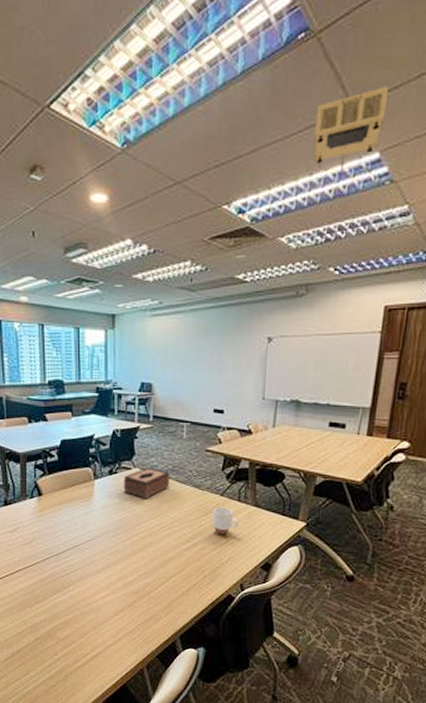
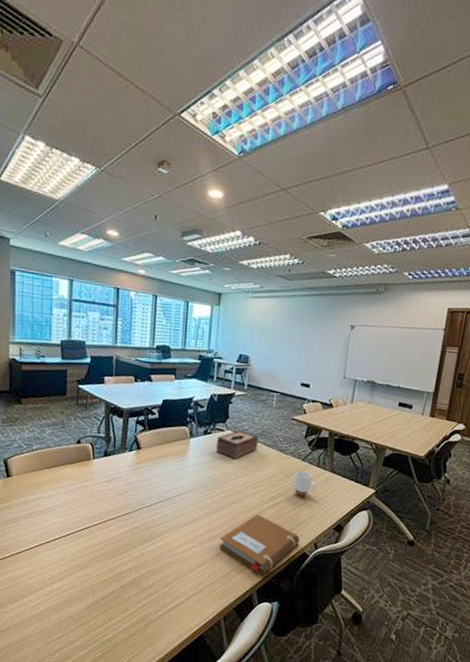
notebook: none [136,556,223,620] -> present [219,513,300,575]
projector: present [313,86,389,174] -> none [396,134,457,198]

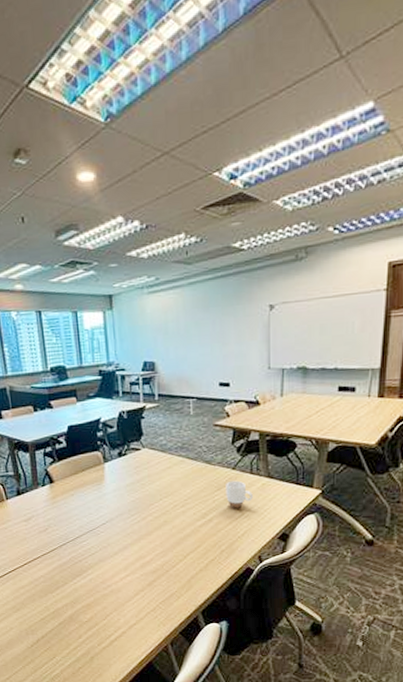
tissue box: present [215,430,259,460] -> none [133,446,180,479]
notebook: present [219,513,300,575] -> none [154,533,241,595]

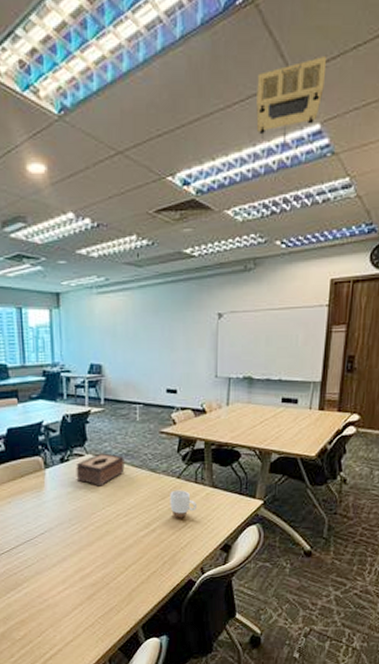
tissue box: none [133,446,180,479] -> present [76,453,125,487]
projector: none [304,30,380,128] -> present [256,57,327,145]

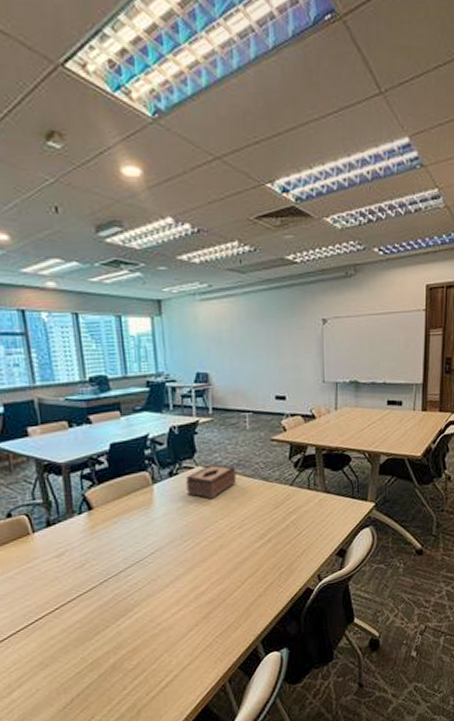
mug: present [170,490,197,518] -> none [284,497,311,526]
projector: present [256,57,327,145] -> none [349,74,412,157]

